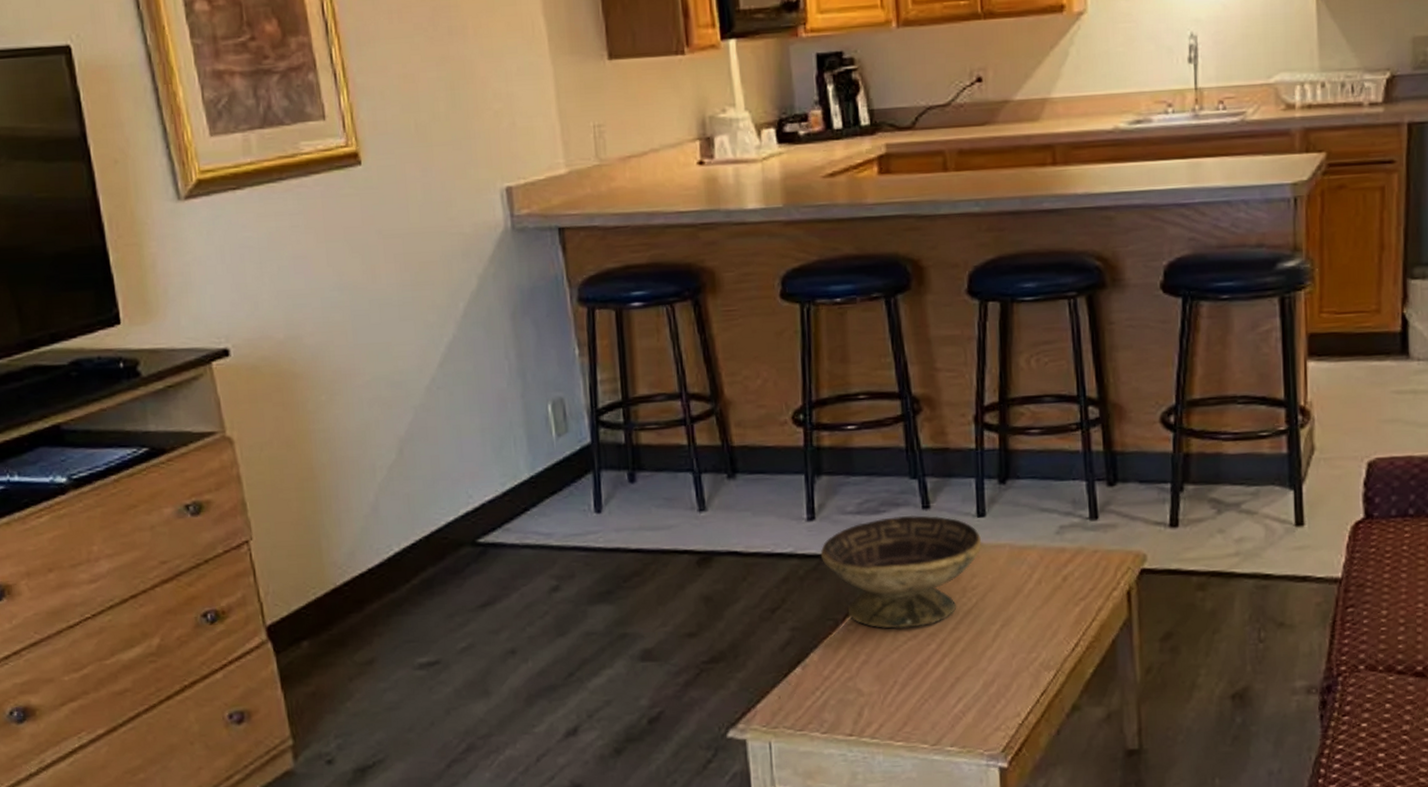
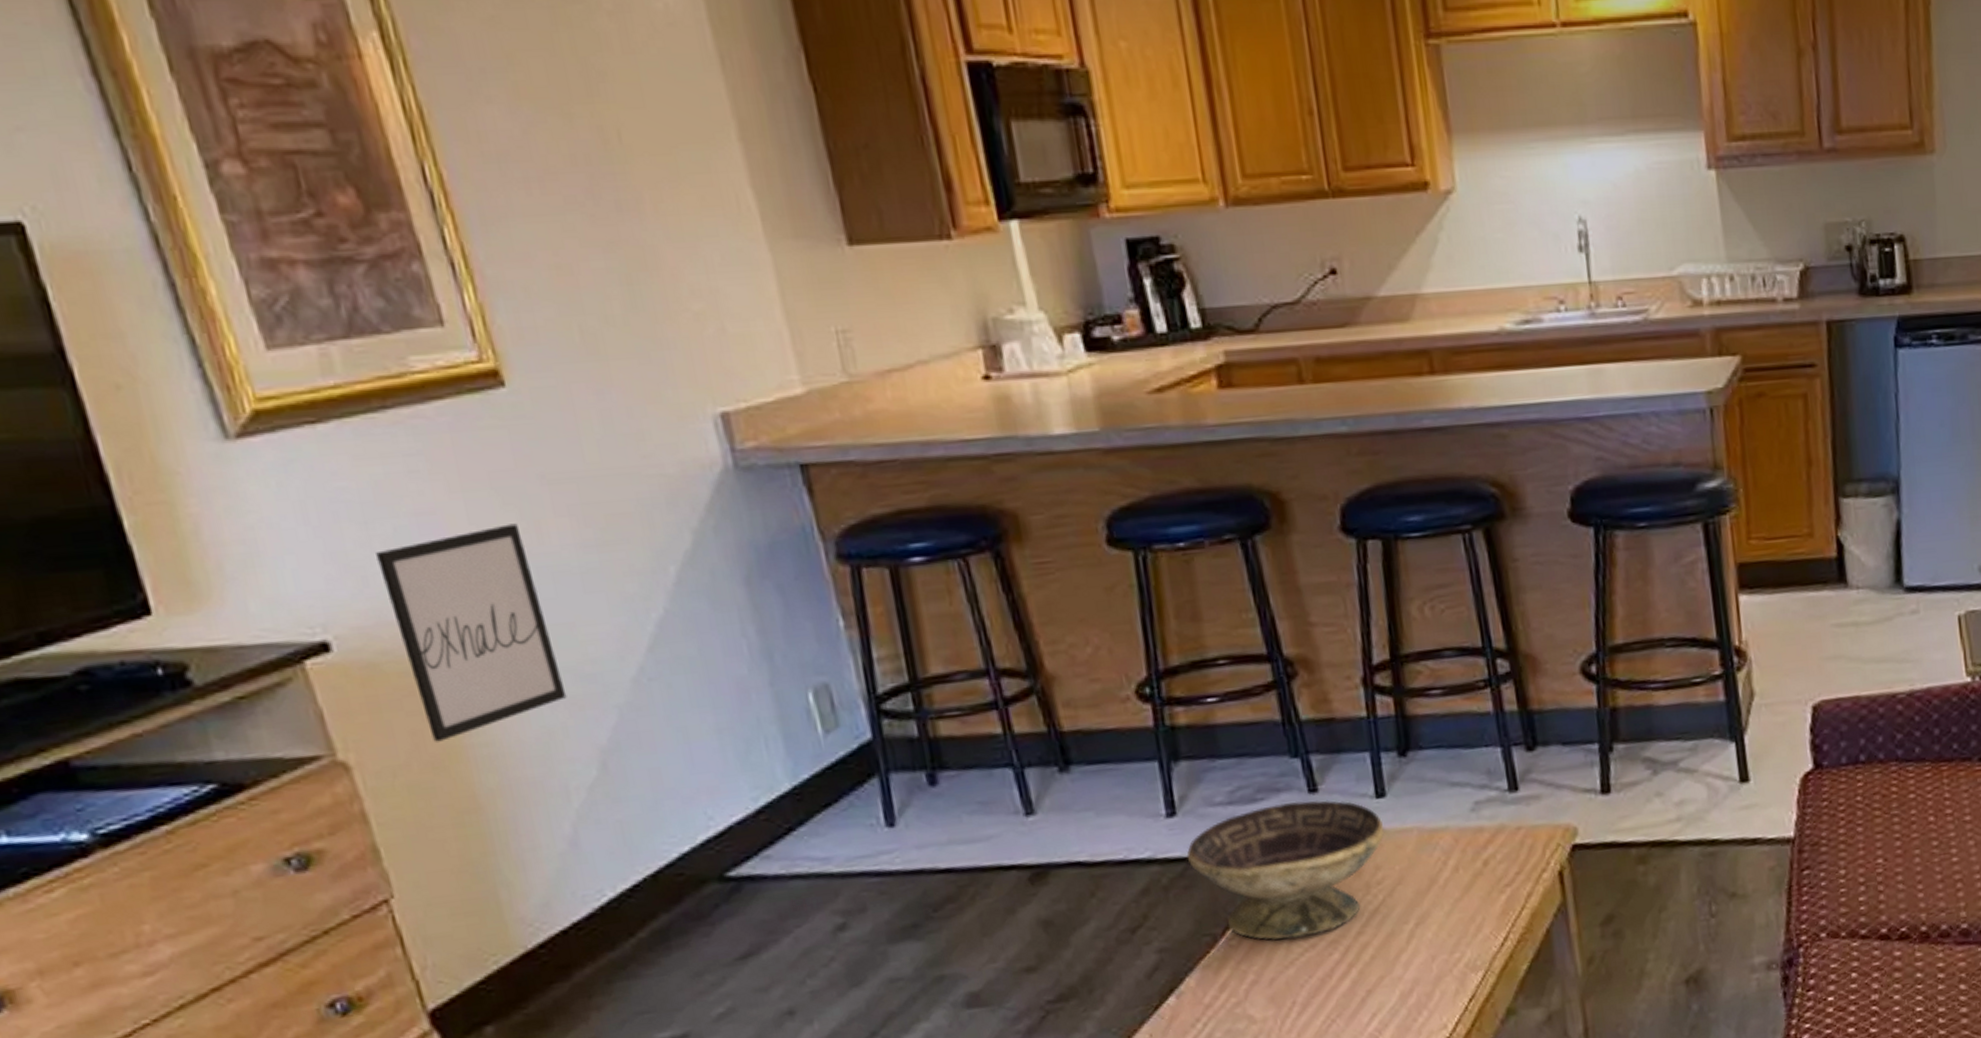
wall art: none [265,267,381,427] -> present [376,523,567,742]

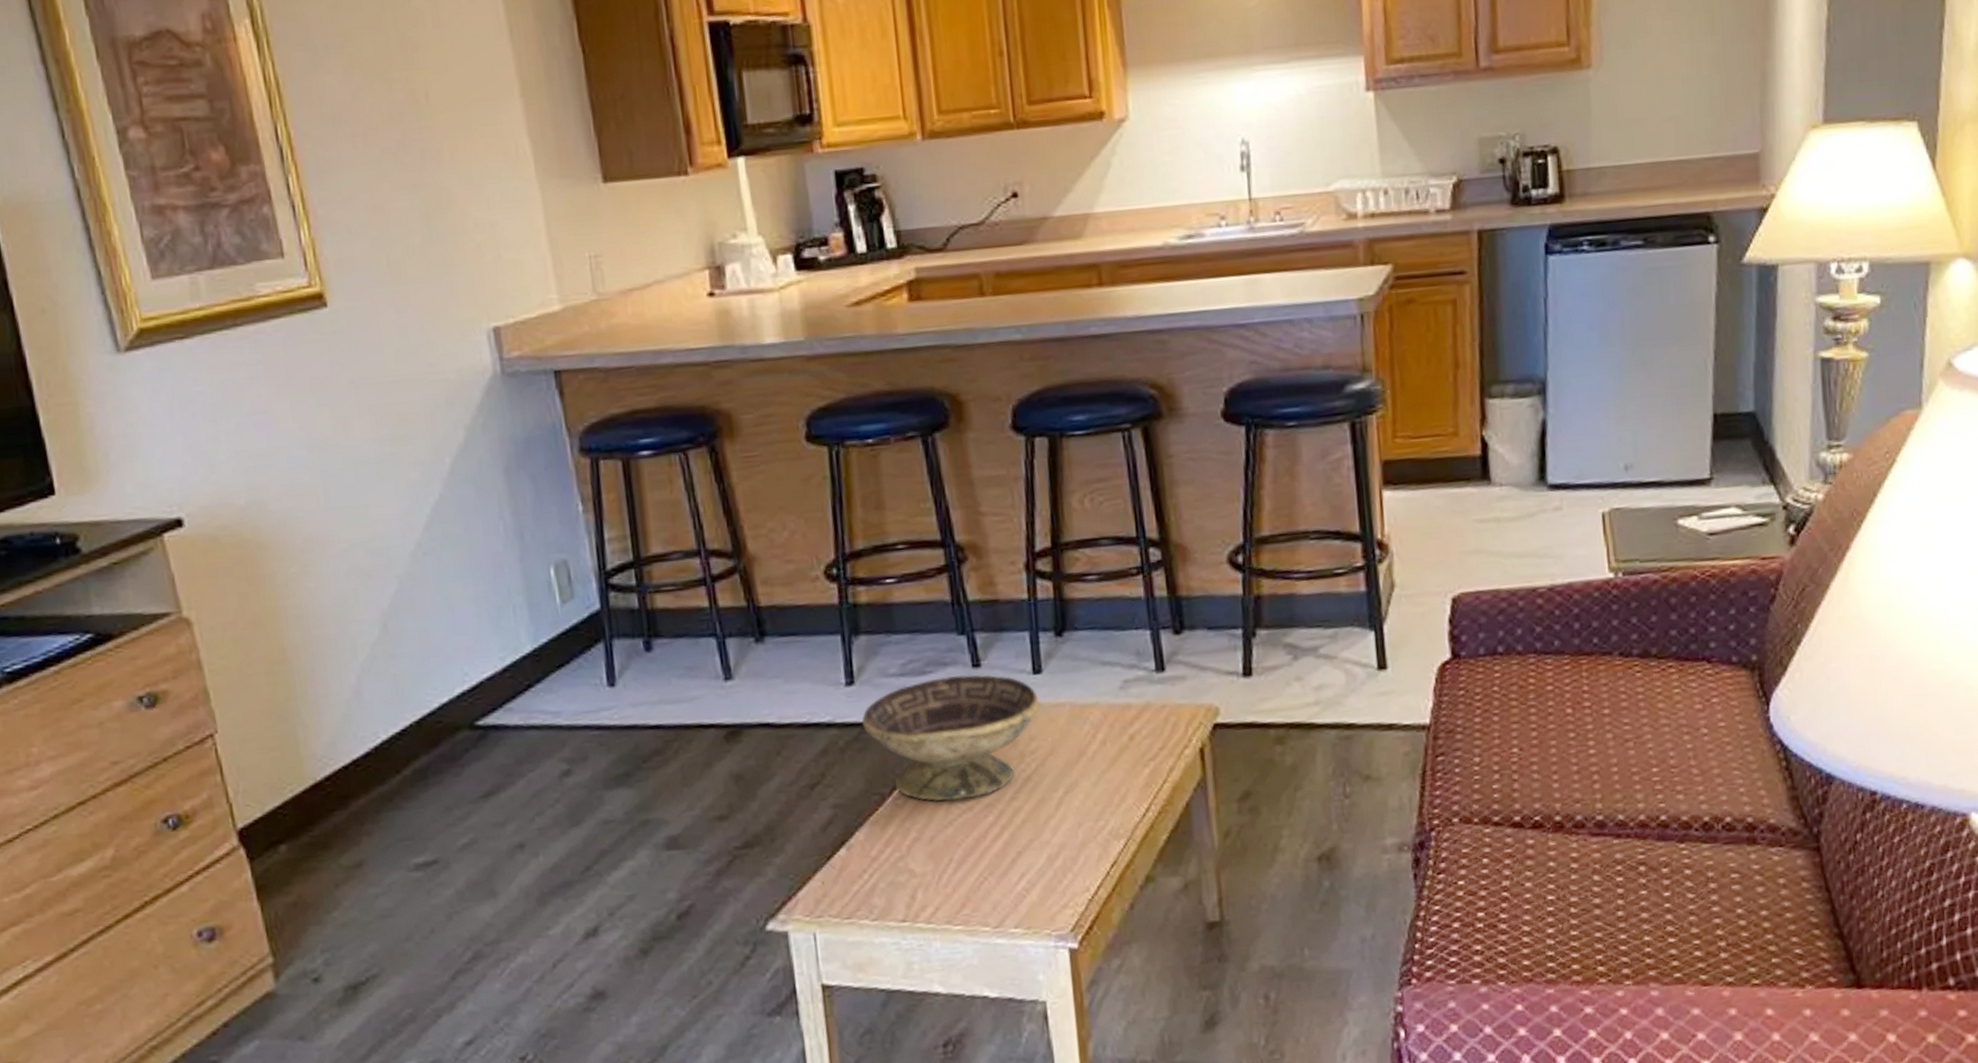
wall art: present [376,523,567,742] -> none [222,421,360,604]

